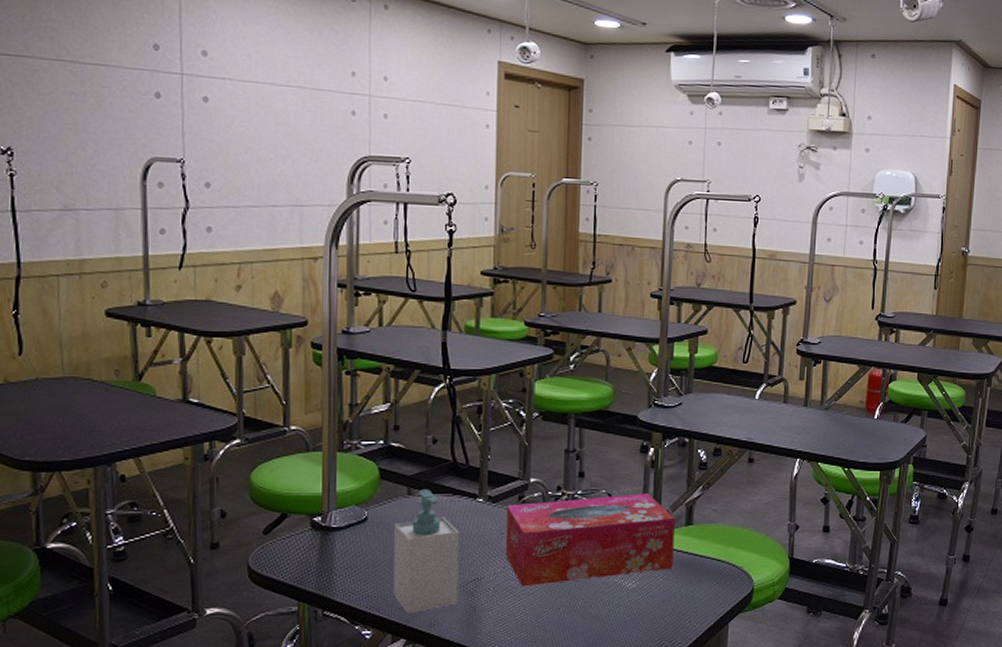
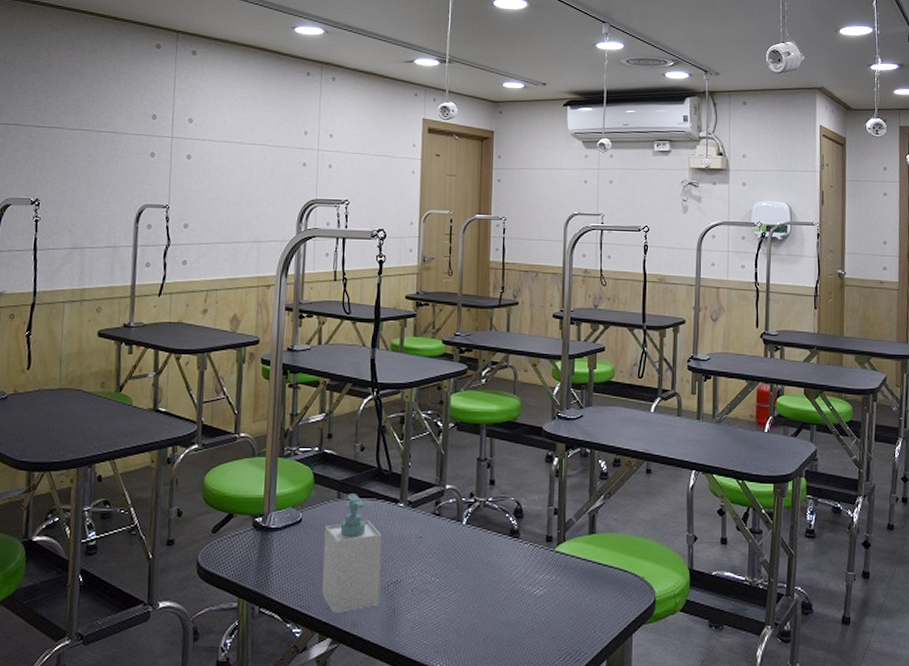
tissue box: present [505,493,675,587] -> none [422,501,579,591]

